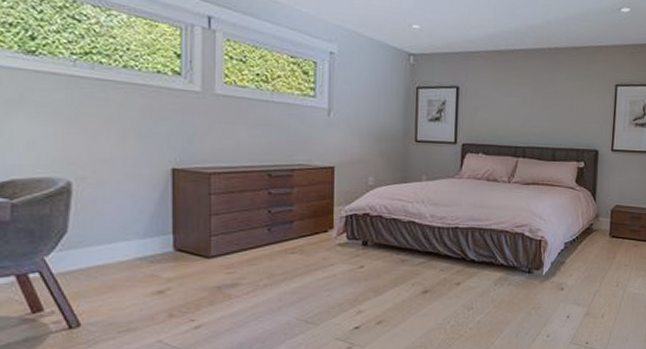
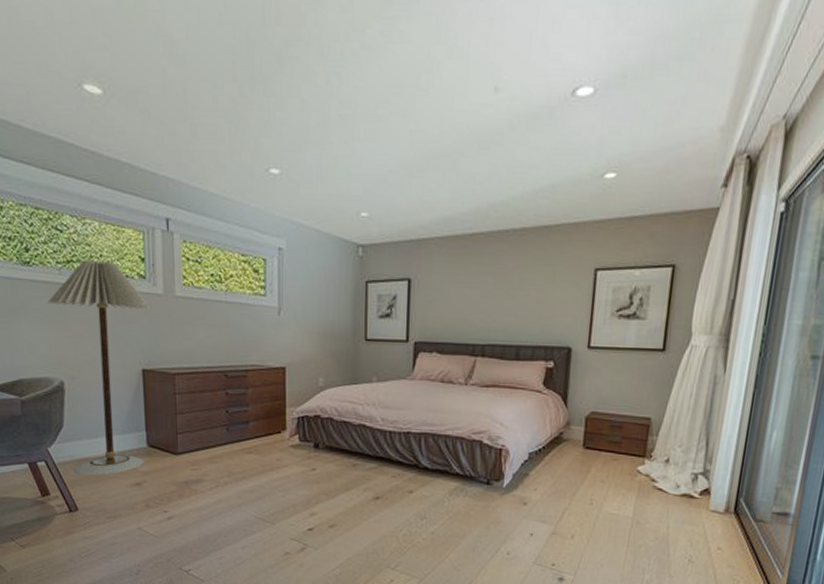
floor lamp: none [55,52,186,286] -> present [47,260,151,476]

